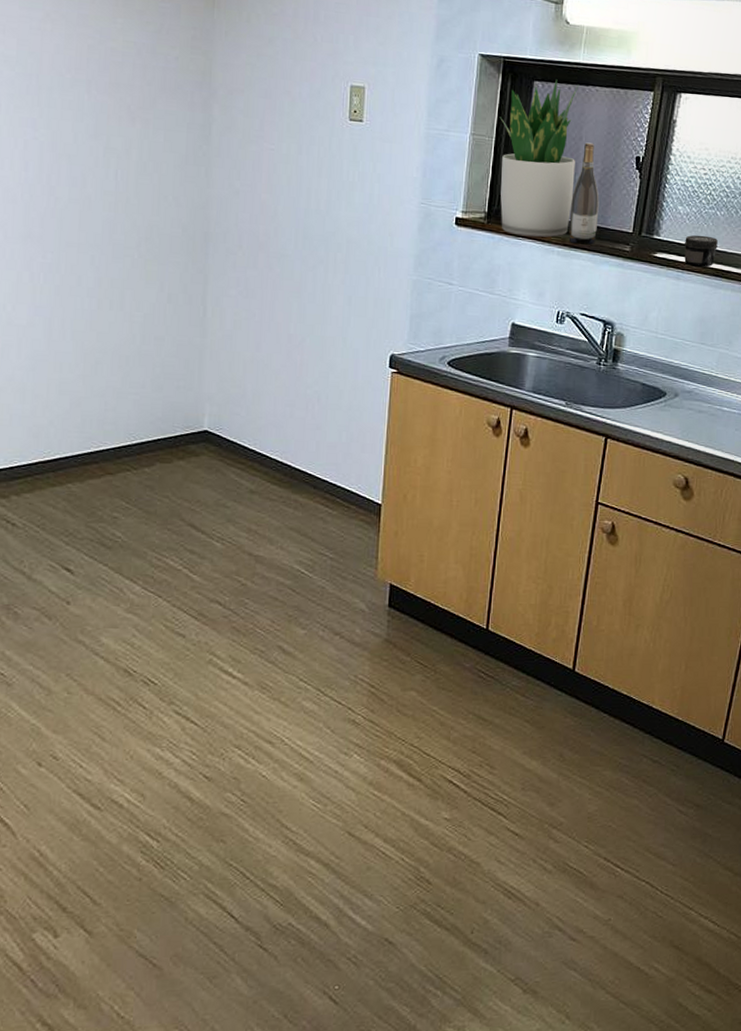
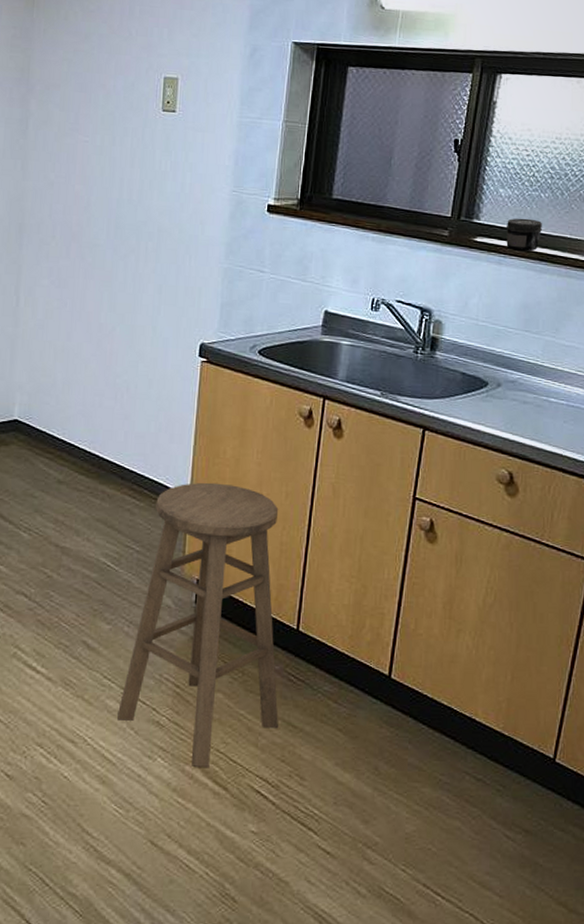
bar stool: none [314,490,469,761] -> present [117,482,279,767]
planter: present [500,79,580,238] -> none [313,64,395,224]
wine bottle: present [568,142,600,246] -> none [384,126,416,231]

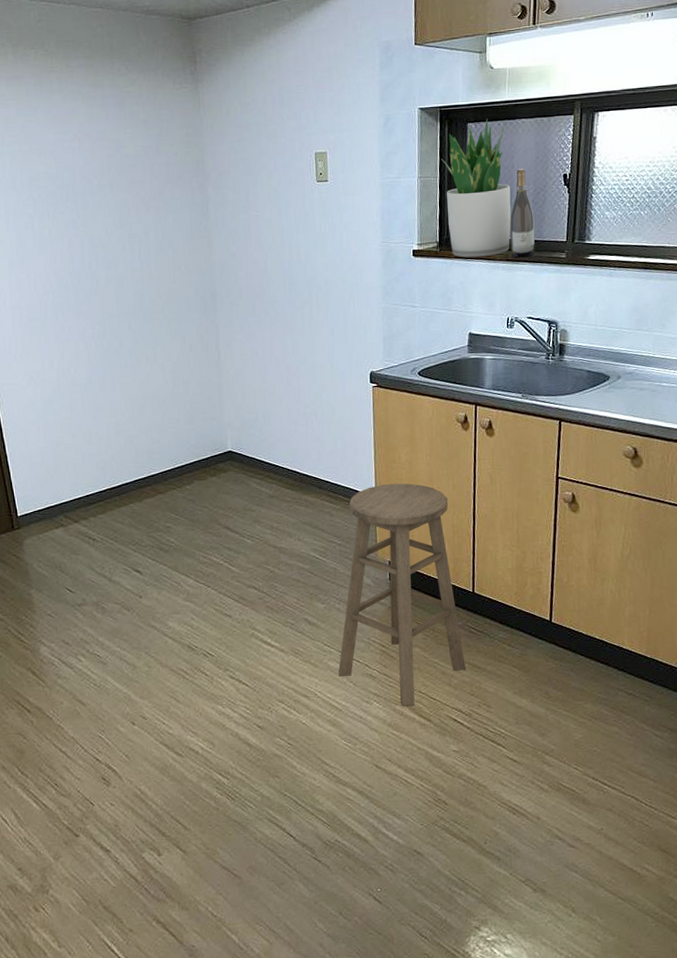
planter: none [313,64,395,224] -> present [442,118,511,258]
wine bottle: none [384,126,416,231] -> present [509,168,535,259]
jar: present [505,218,542,252] -> none [613,234,644,263]

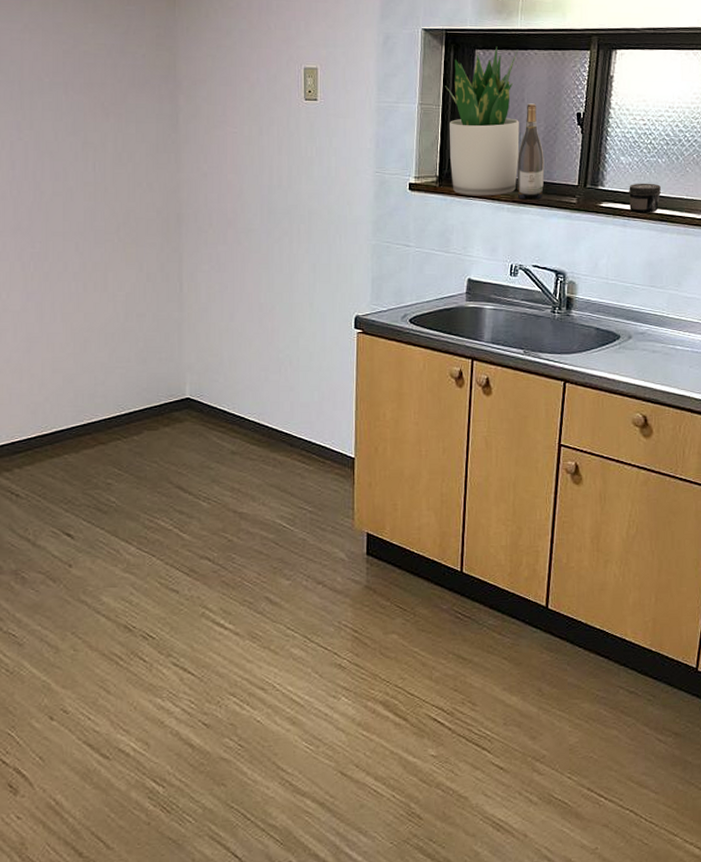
bar stool: present [338,483,466,706] -> none [302,443,449,702]
jar: none [613,234,644,263] -> present [628,183,661,213]

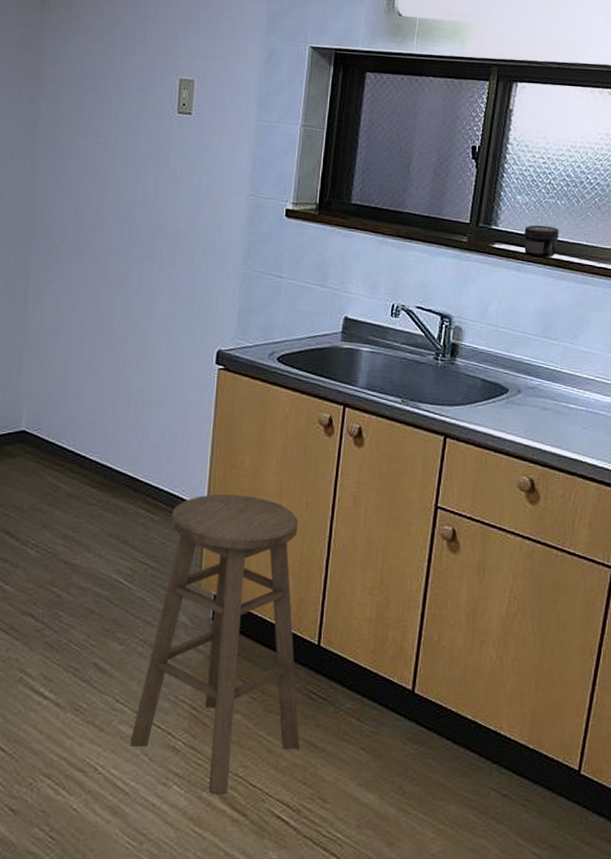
bar stool: none [302,443,449,702] -> present [130,494,299,793]
planter: present [445,46,520,197] -> none [332,70,413,229]
wine bottle: present [517,103,545,201] -> none [403,132,435,237]

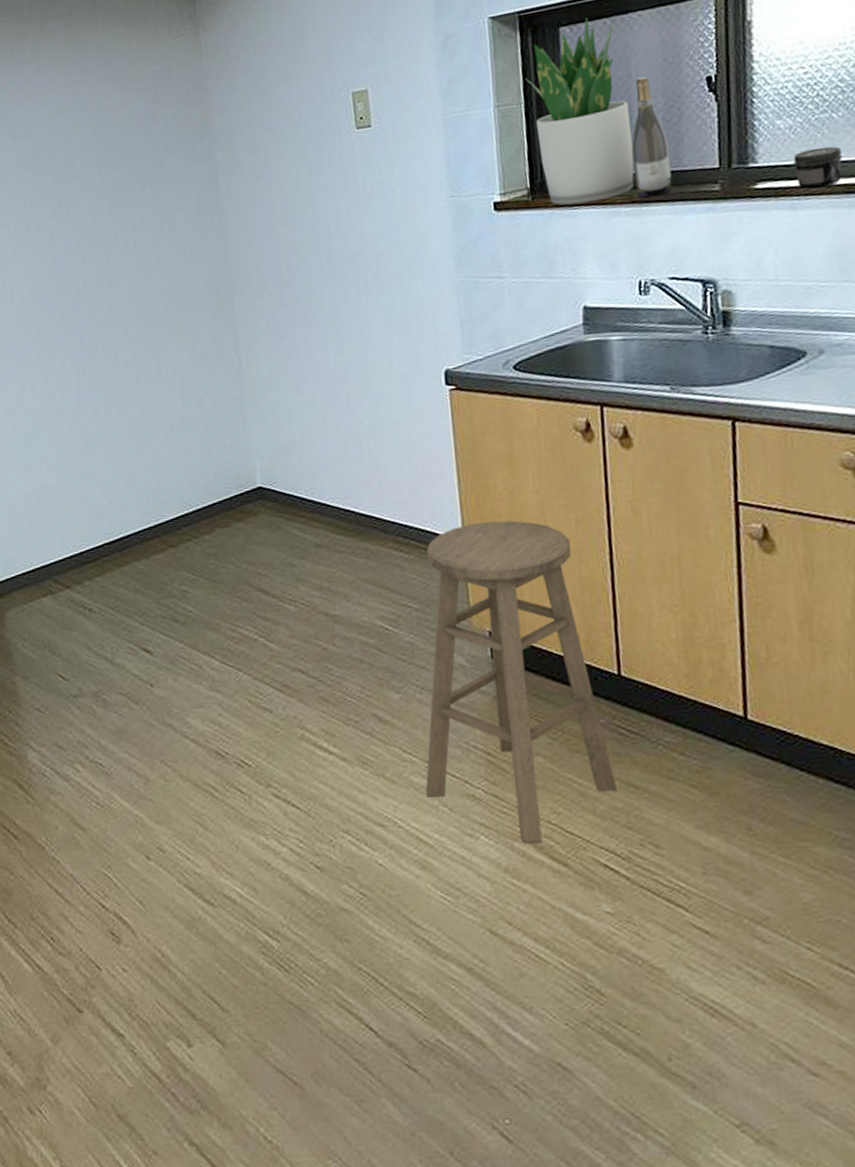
planter: none [332,70,413,229] -> present [526,15,635,206]
wine bottle: none [403,132,435,237] -> present [631,76,672,199]

